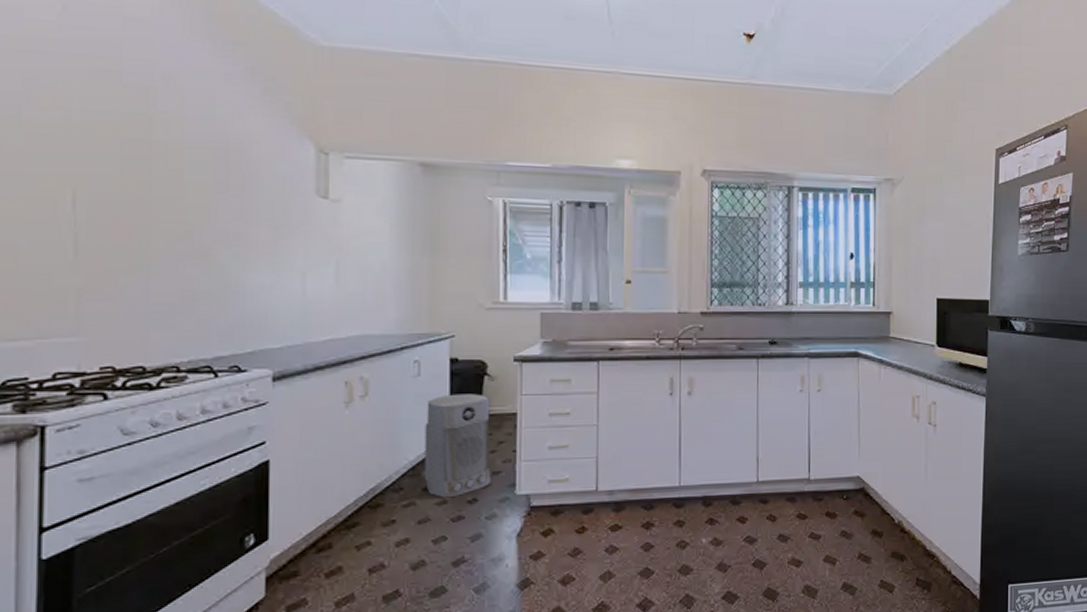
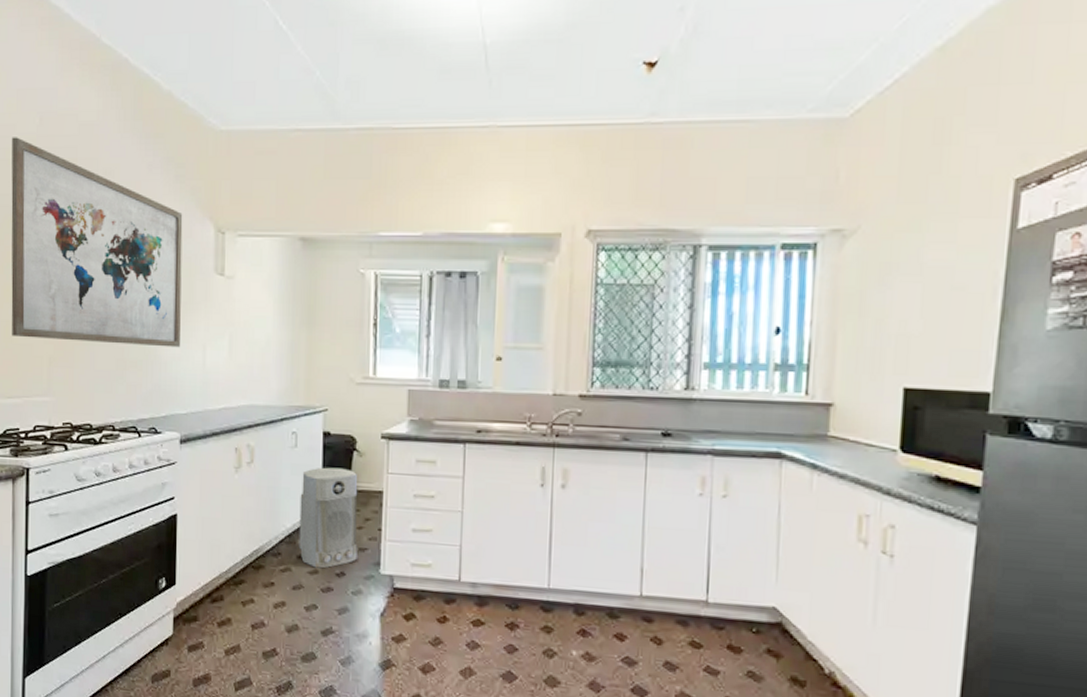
wall art: none [14,23,274,276] -> present [11,137,183,348]

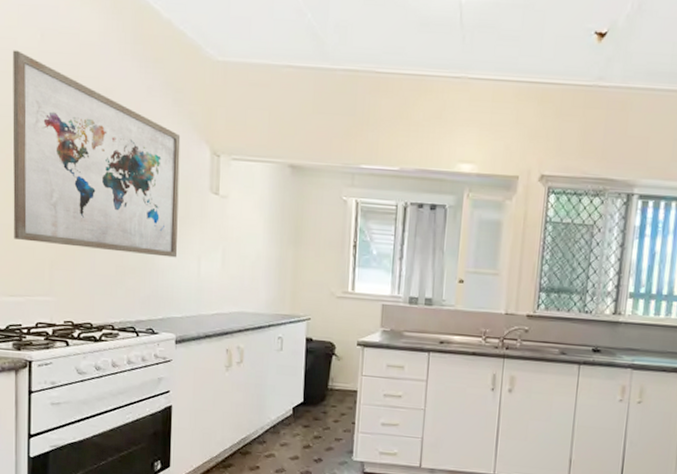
air purifier: present [298,467,358,569] -> none [282,368,335,455]

